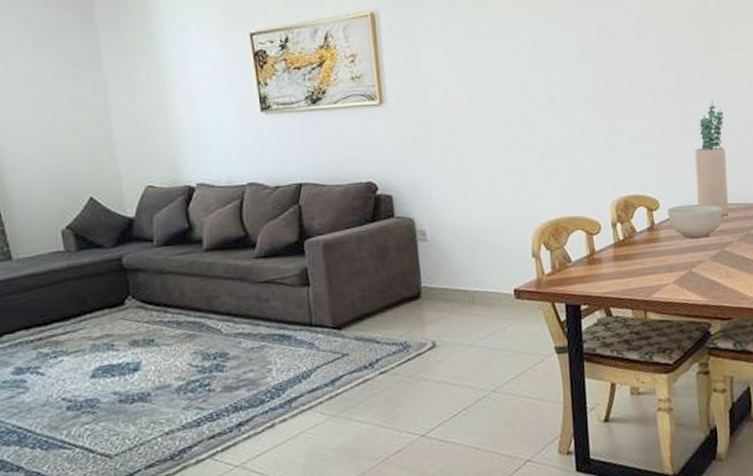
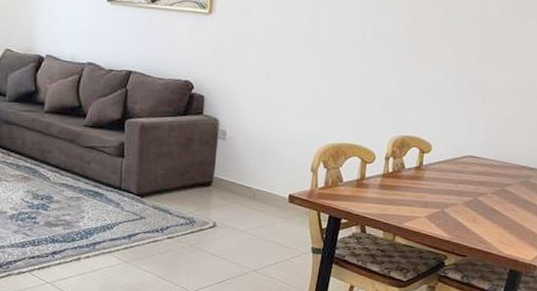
bowl: present [667,204,723,239] -> none [436,153,487,185]
vase: present [694,99,729,217] -> none [465,64,514,170]

